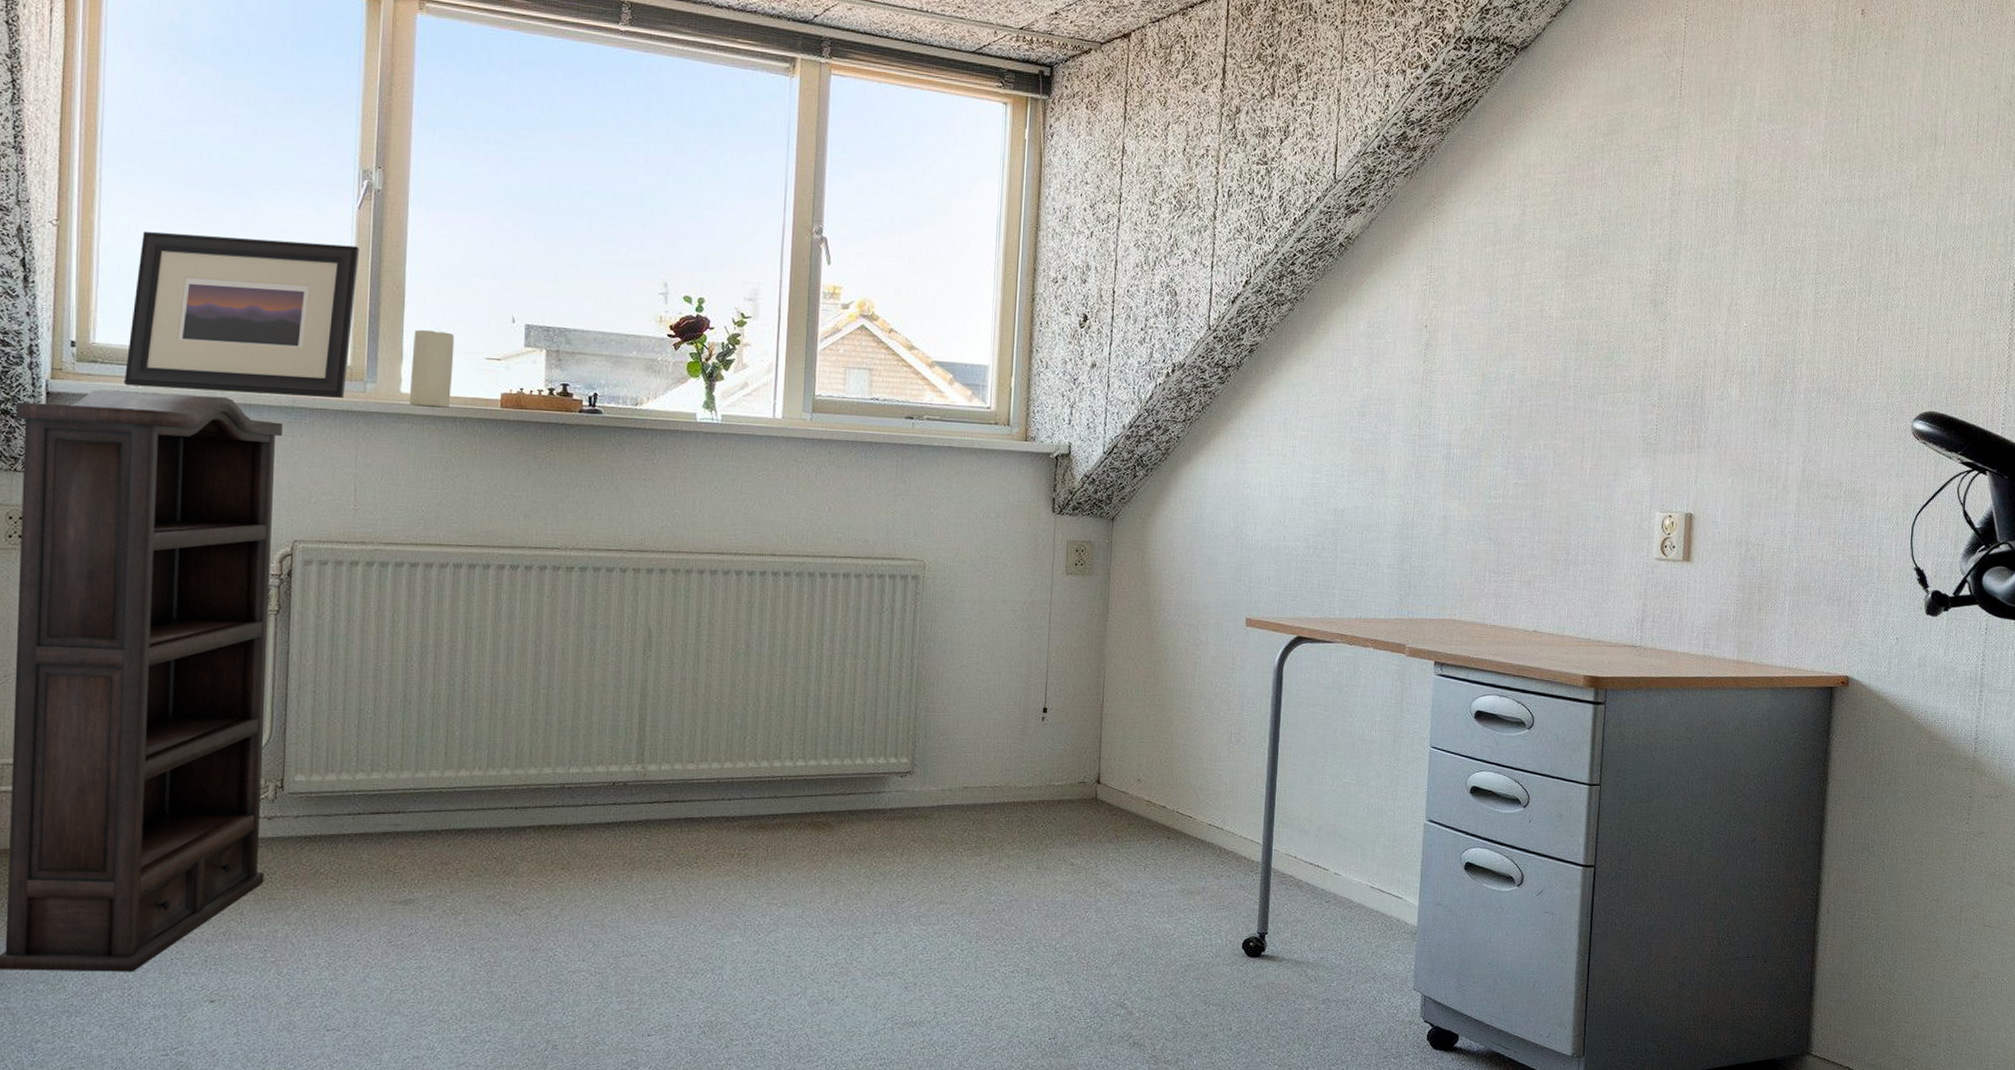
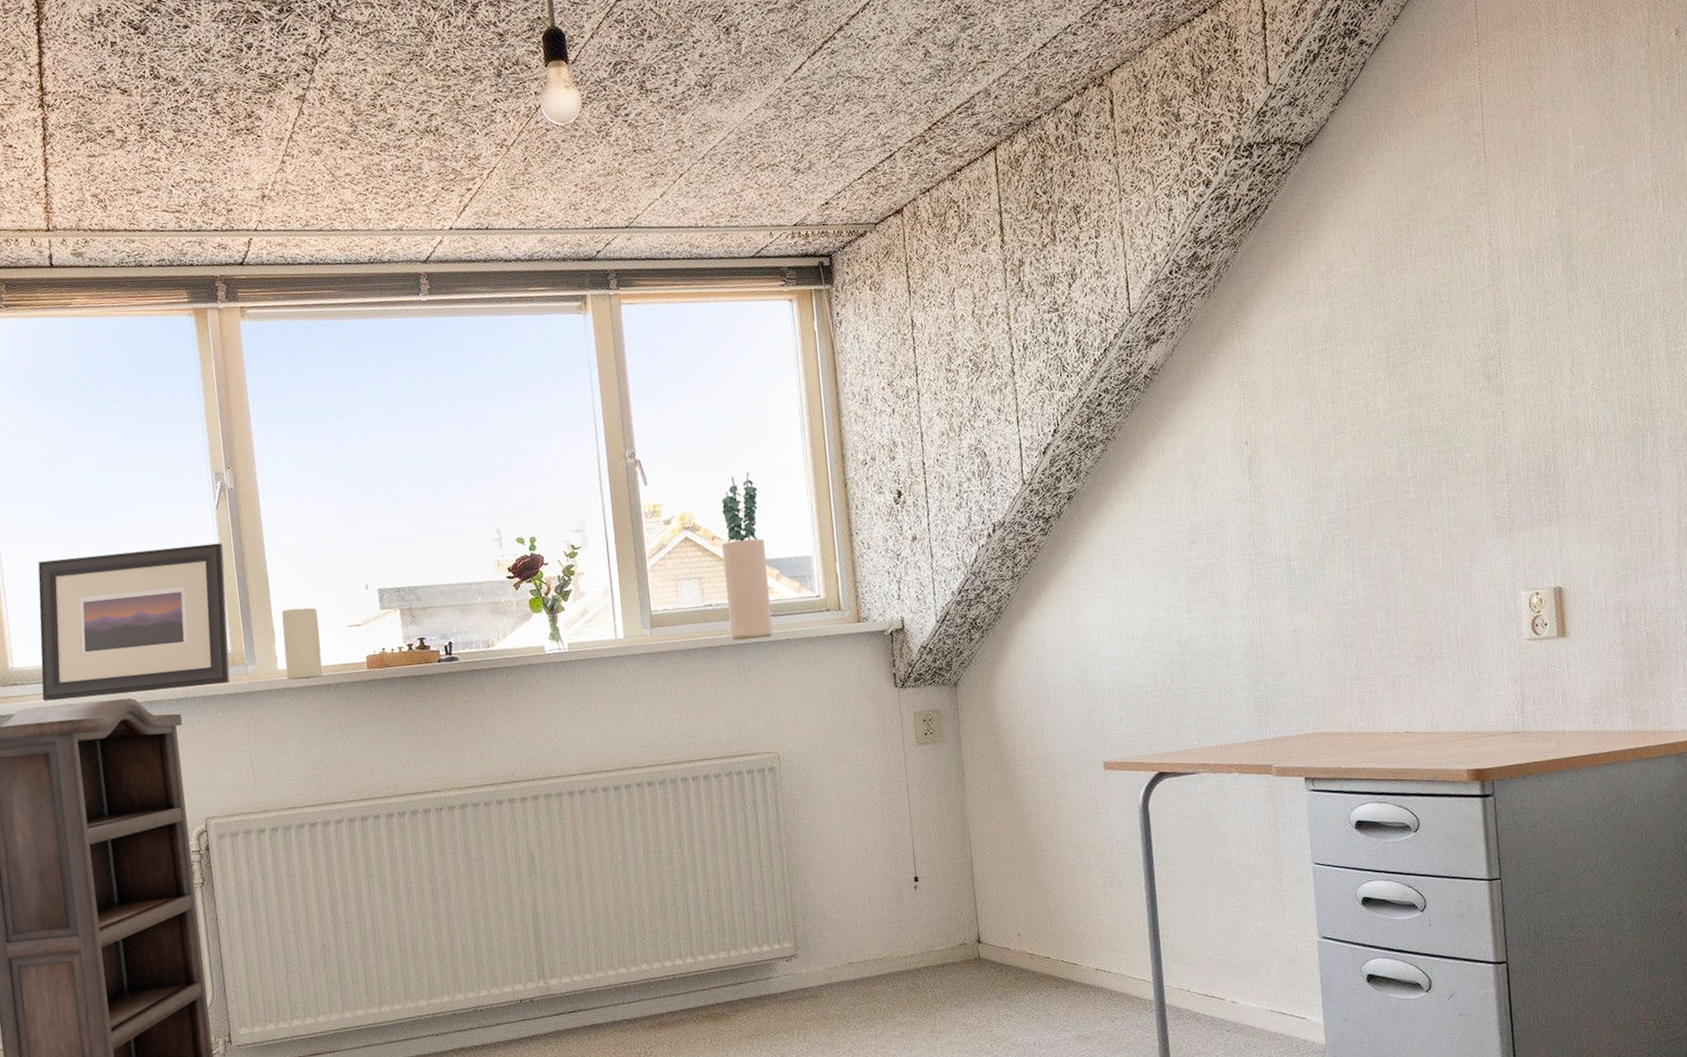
vase: none [893,268,943,442] -> present [721,471,773,641]

